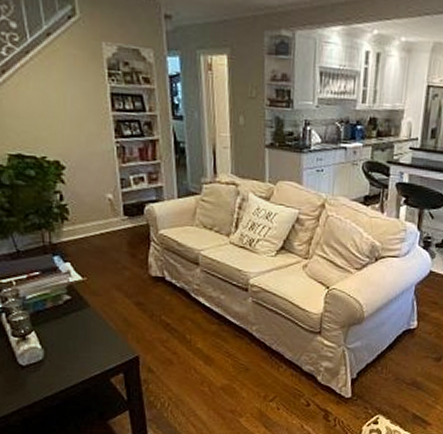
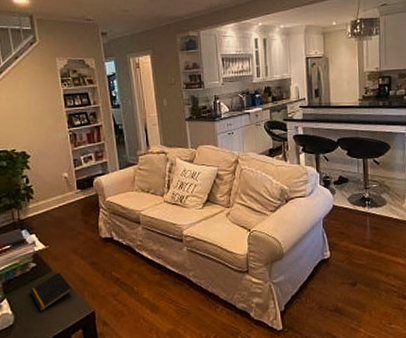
notepad: none [63,309,114,349] -> present [30,272,73,311]

